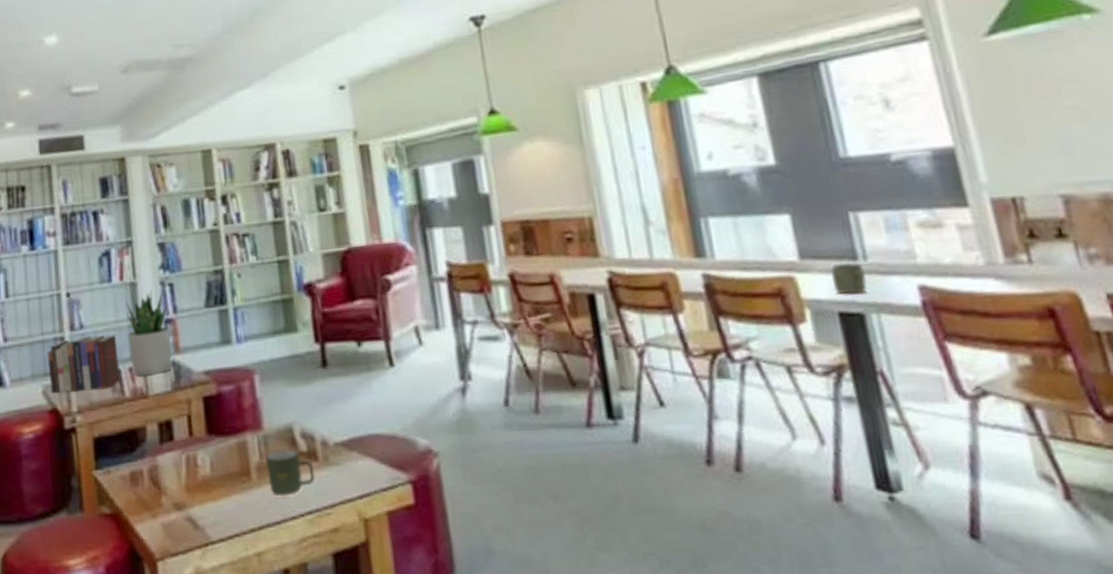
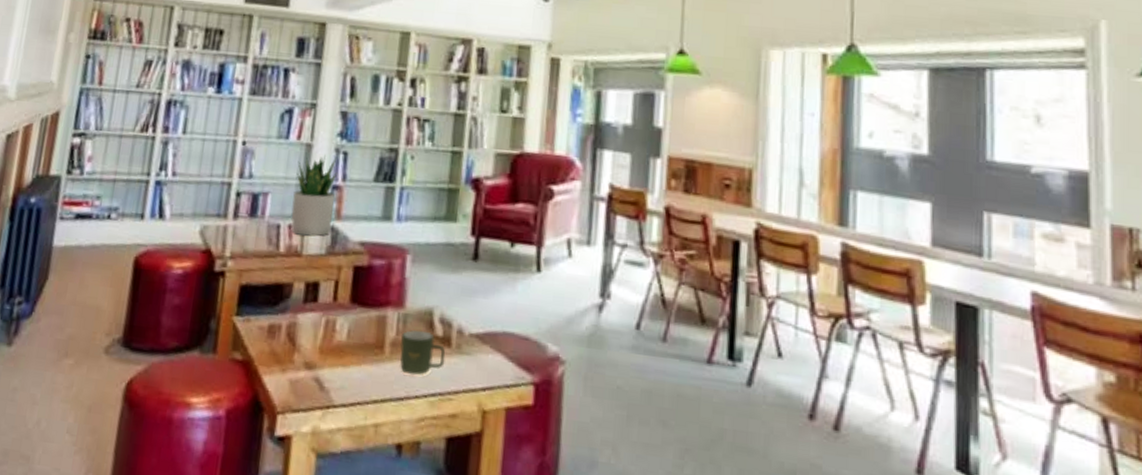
books: present [47,334,120,394] -> none [208,185,282,241]
mug: present [831,262,867,295] -> none [956,256,986,289]

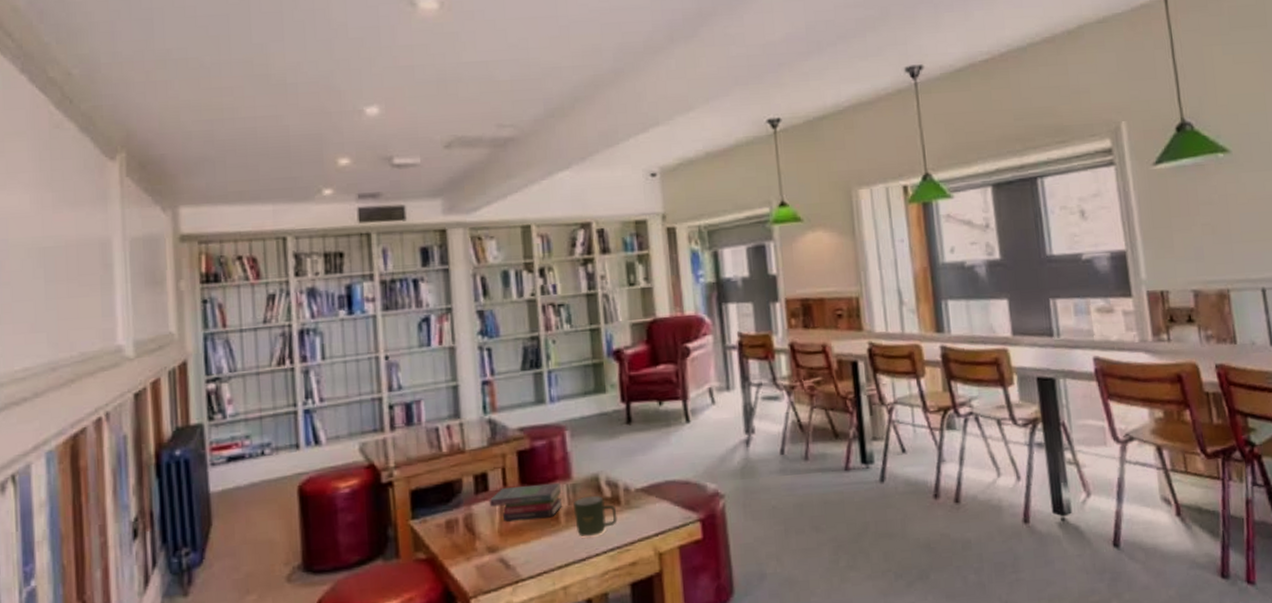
planter: present [291,154,338,237] -> none [444,354,489,434]
books: none [315,302,393,345] -> present [489,482,562,522]

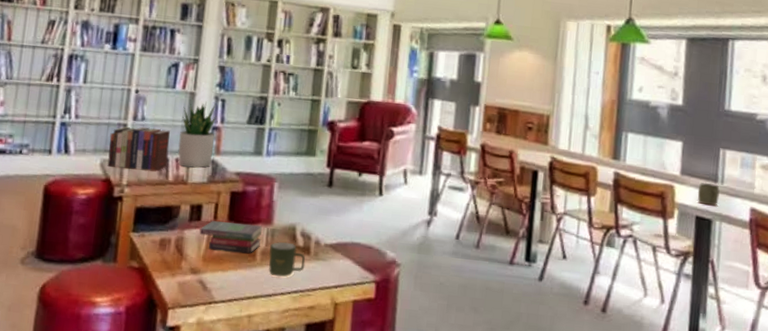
books: none [364,395,438,451] -> present [107,126,170,172]
planter: none [444,354,489,434] -> present [178,101,217,168]
mug: none [1034,338,1058,364] -> present [697,182,720,206]

